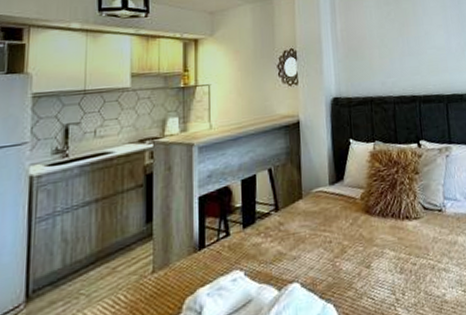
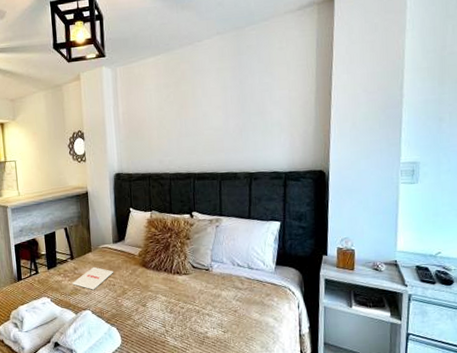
magazine: none [276,218,330,252] -> present [72,266,114,290]

